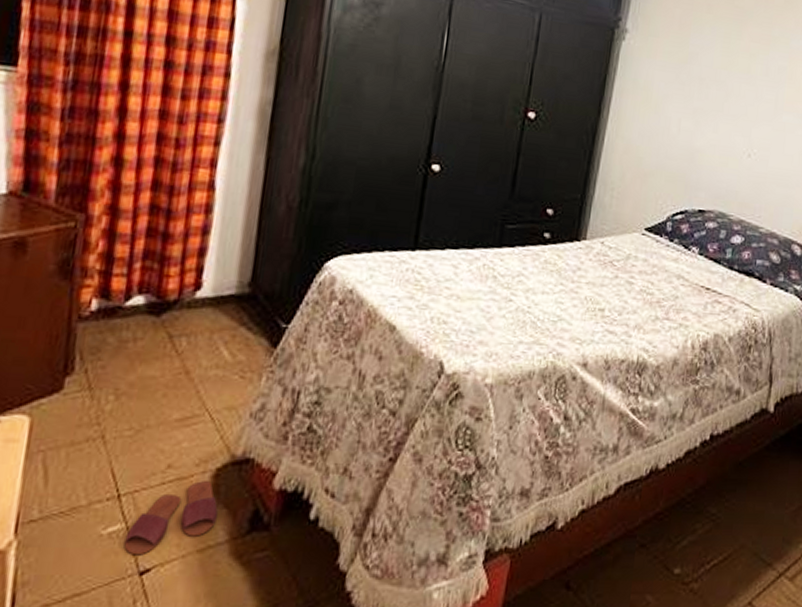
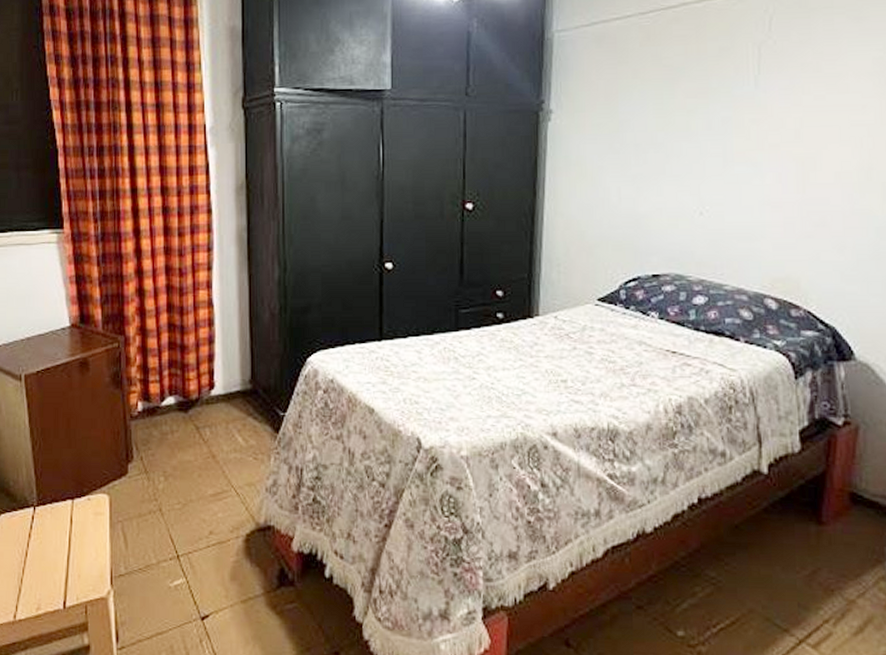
slippers: present [124,481,218,556] -> none [187,544,252,604]

